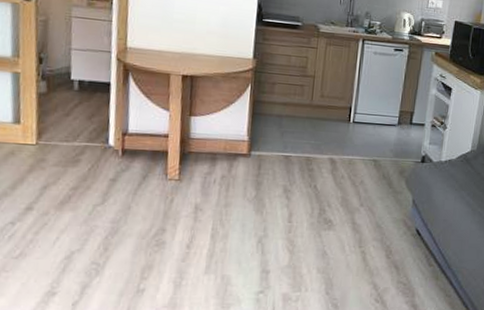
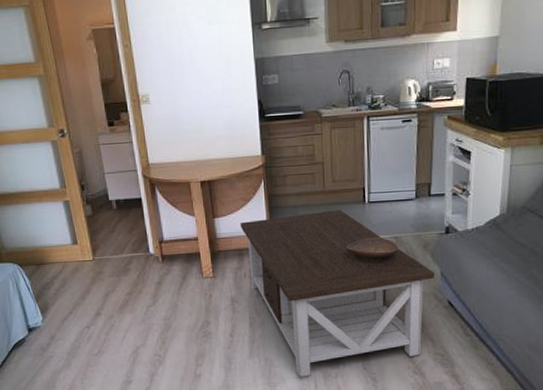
coffee table: none [218,124,408,299] -> present [240,210,435,377]
decorative bowl: none [325,157,377,183] -> present [346,237,399,262]

